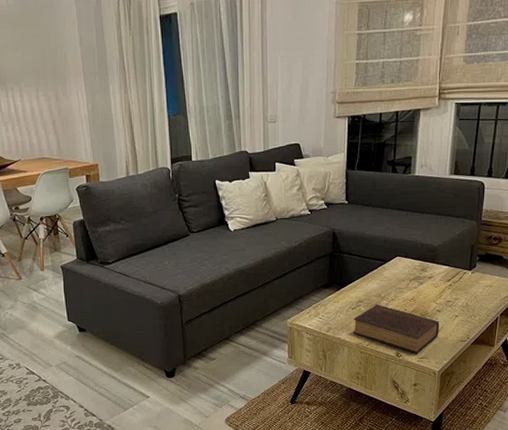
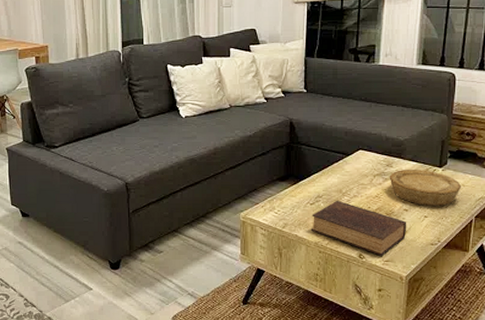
bowl: none [424,273,488,306] -> present [389,170,461,206]

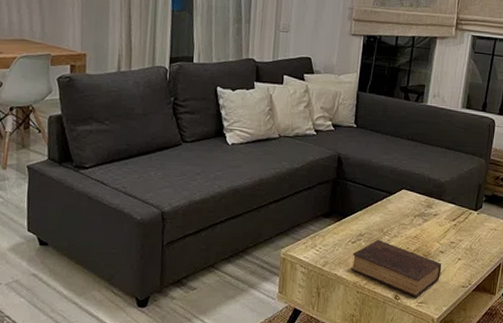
bowl: present [389,170,461,206] -> none [428,211,493,249]

